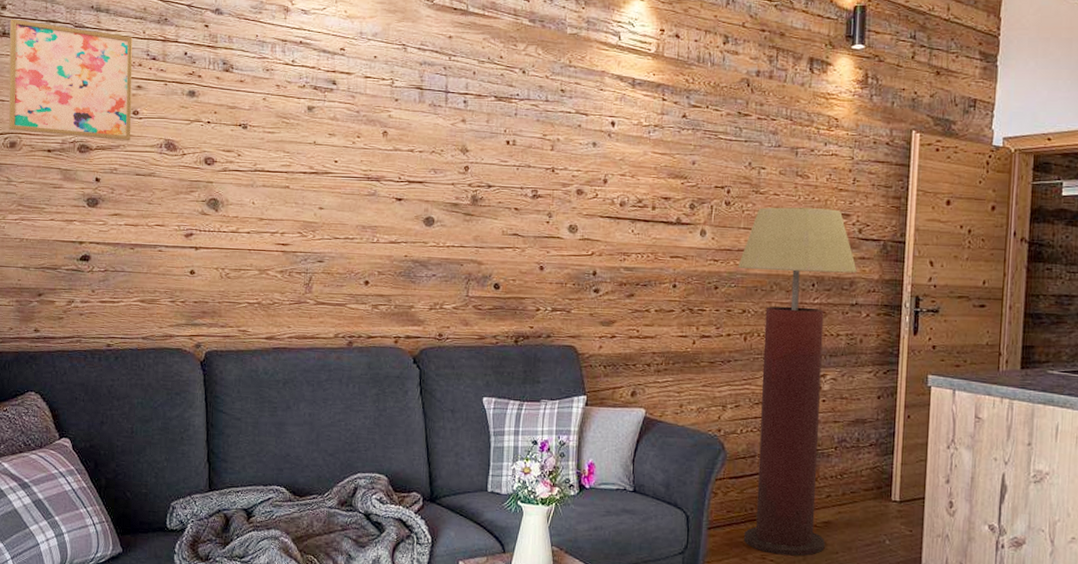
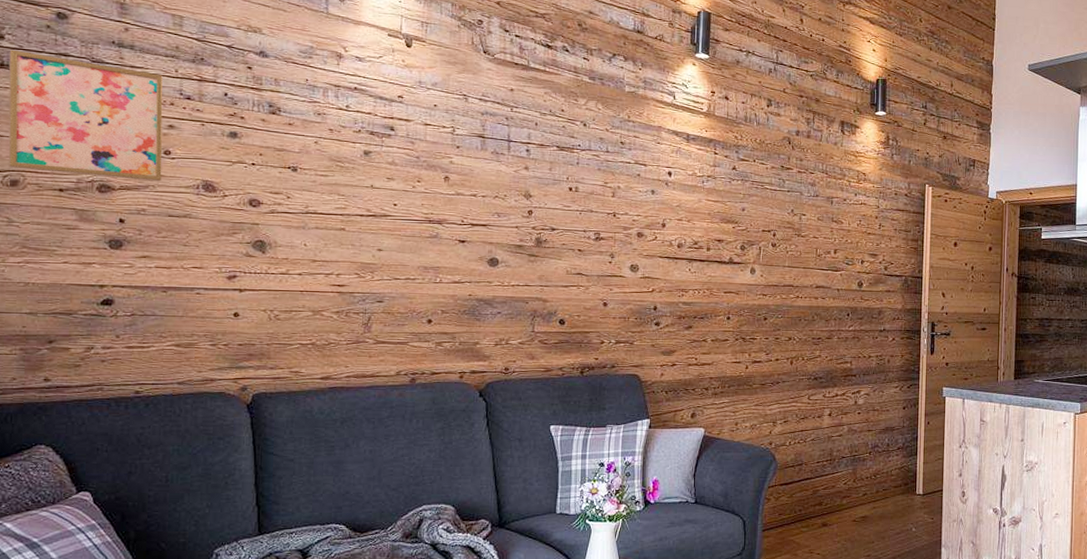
floor lamp: present [738,207,857,556] -> none [784,248,884,548]

